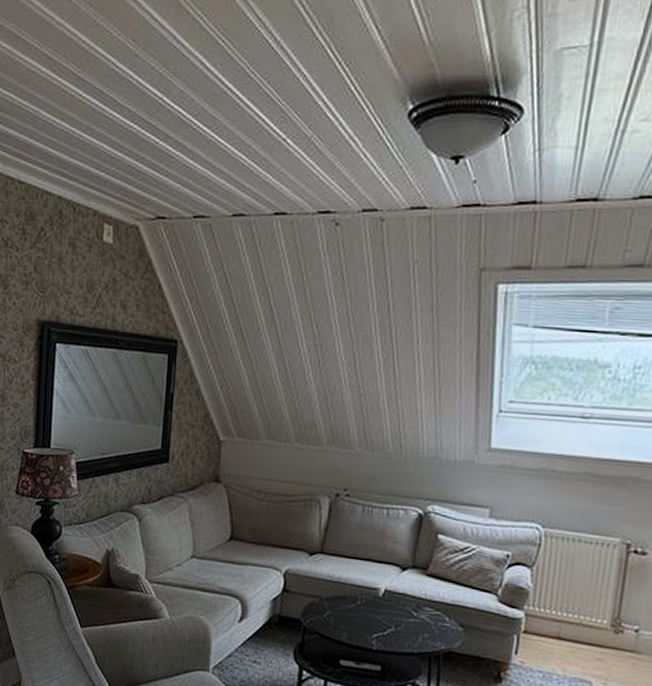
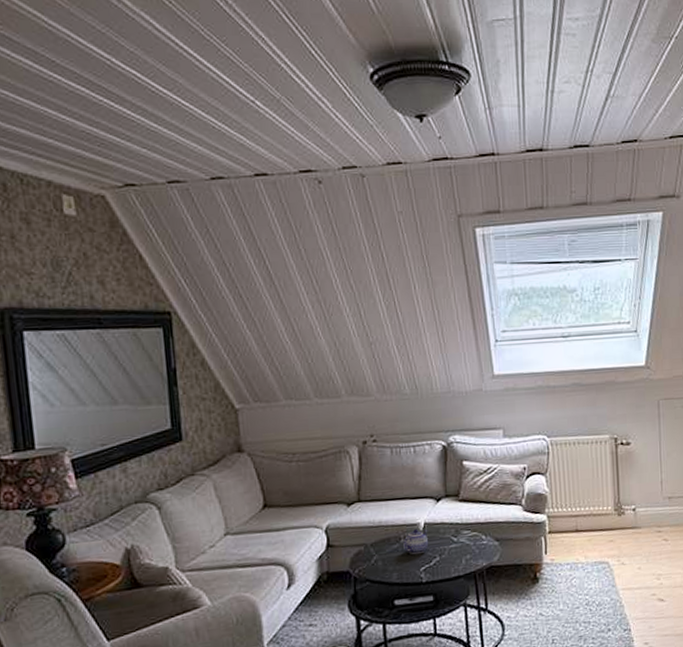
teapot: none [359,593,388,621] -> present [403,528,429,555]

